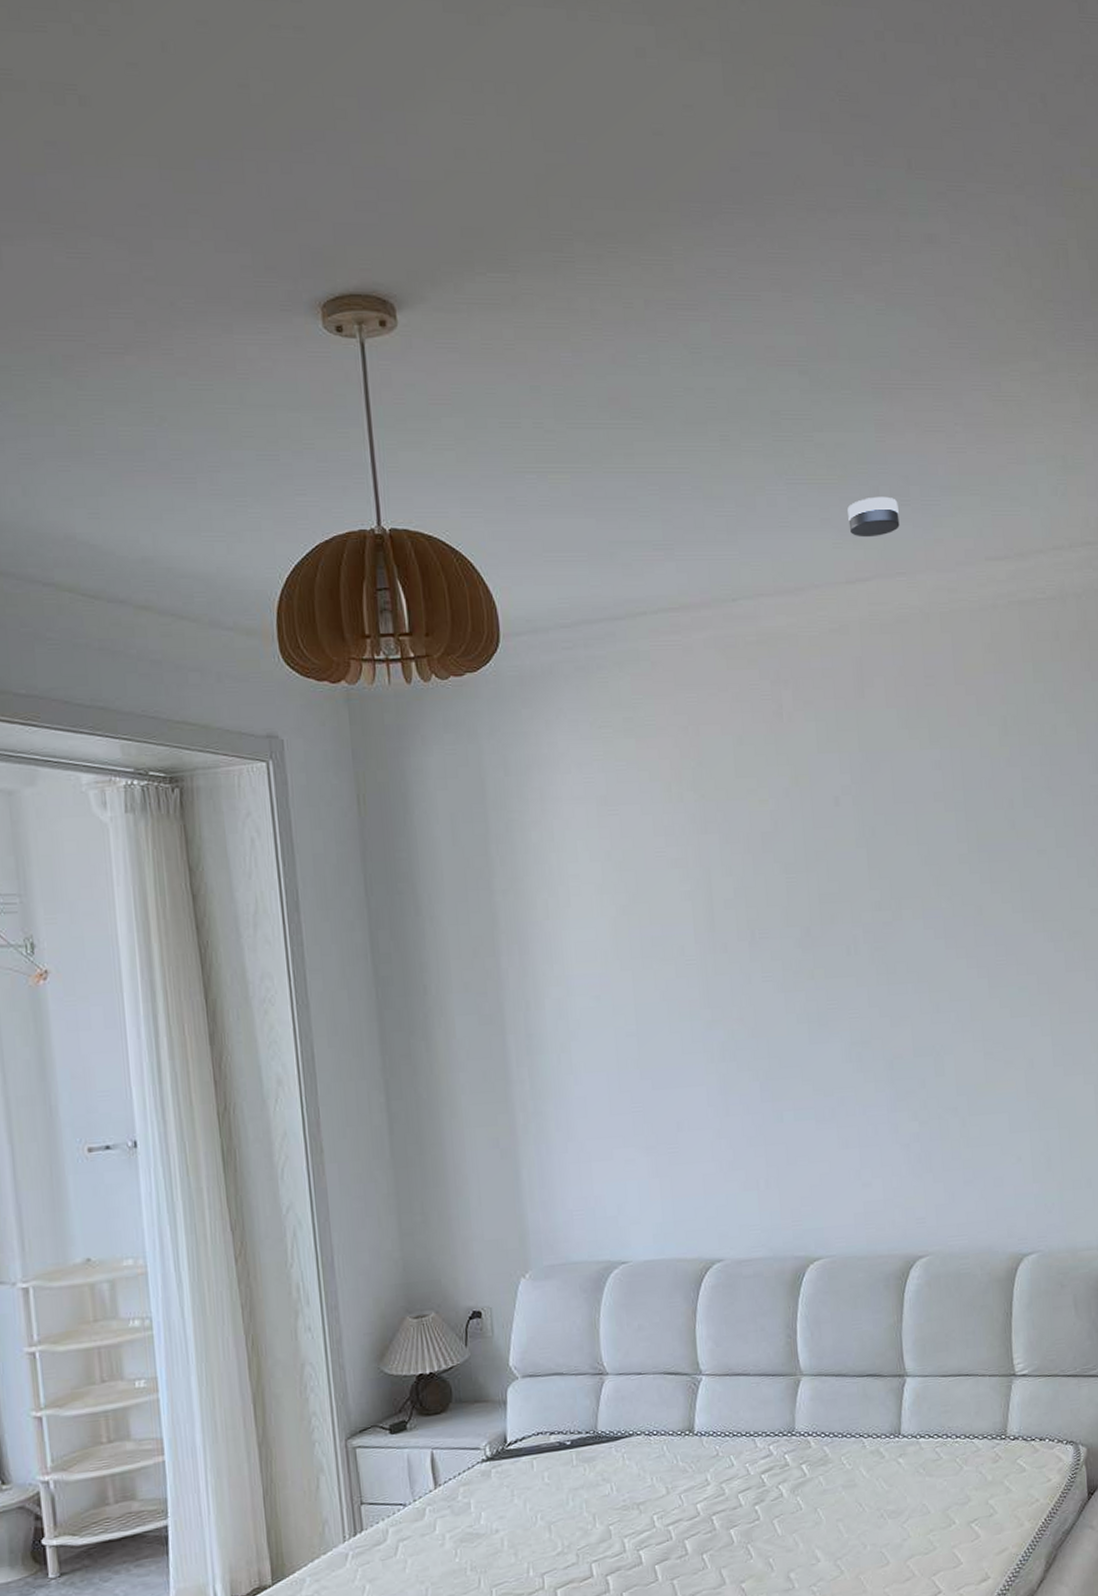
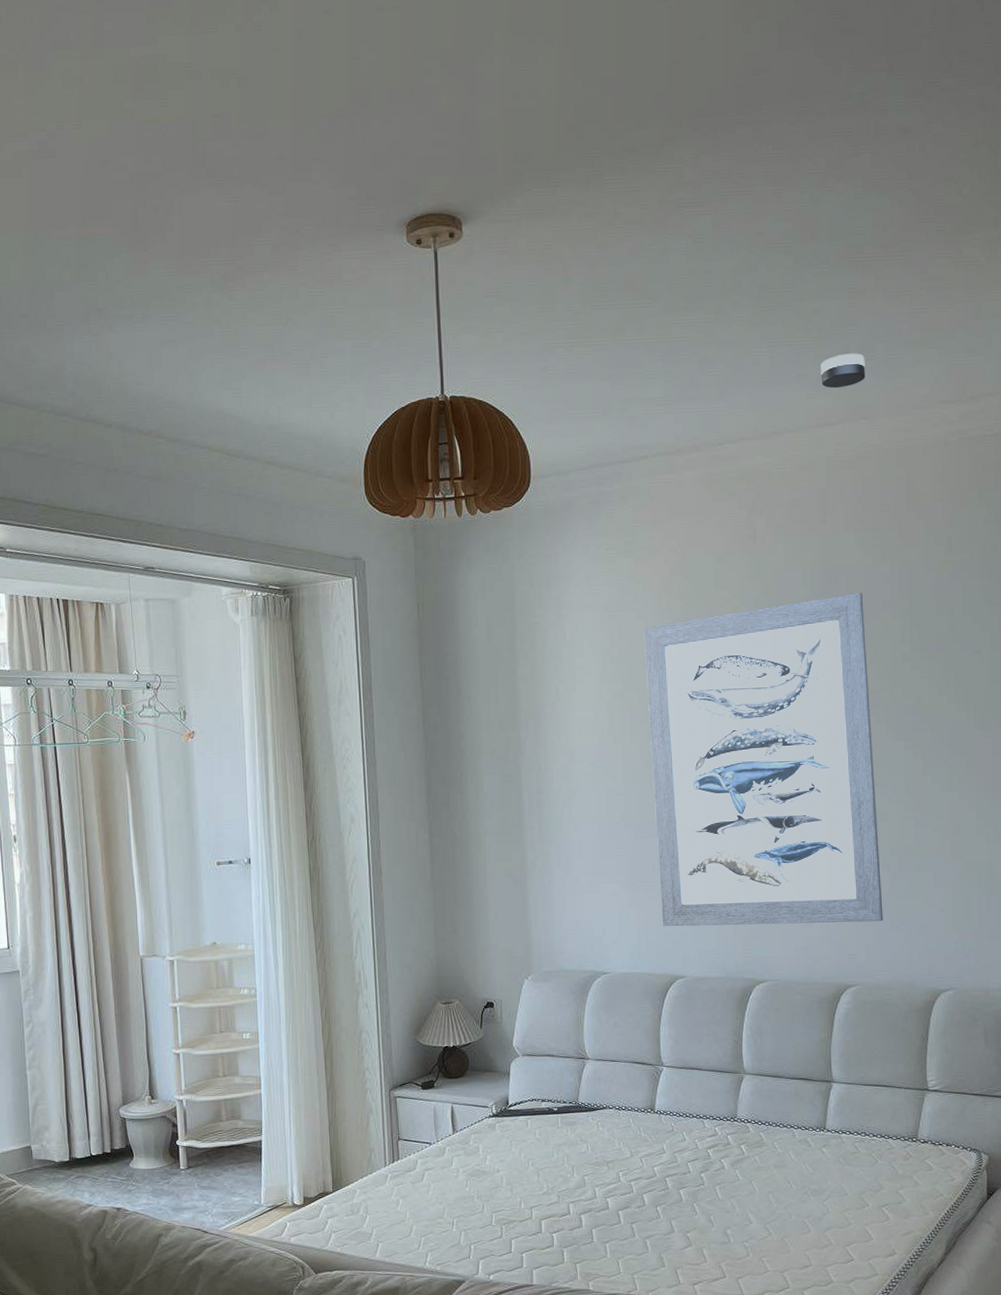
wall art: none [651,781,954,1198] -> present [644,592,883,927]

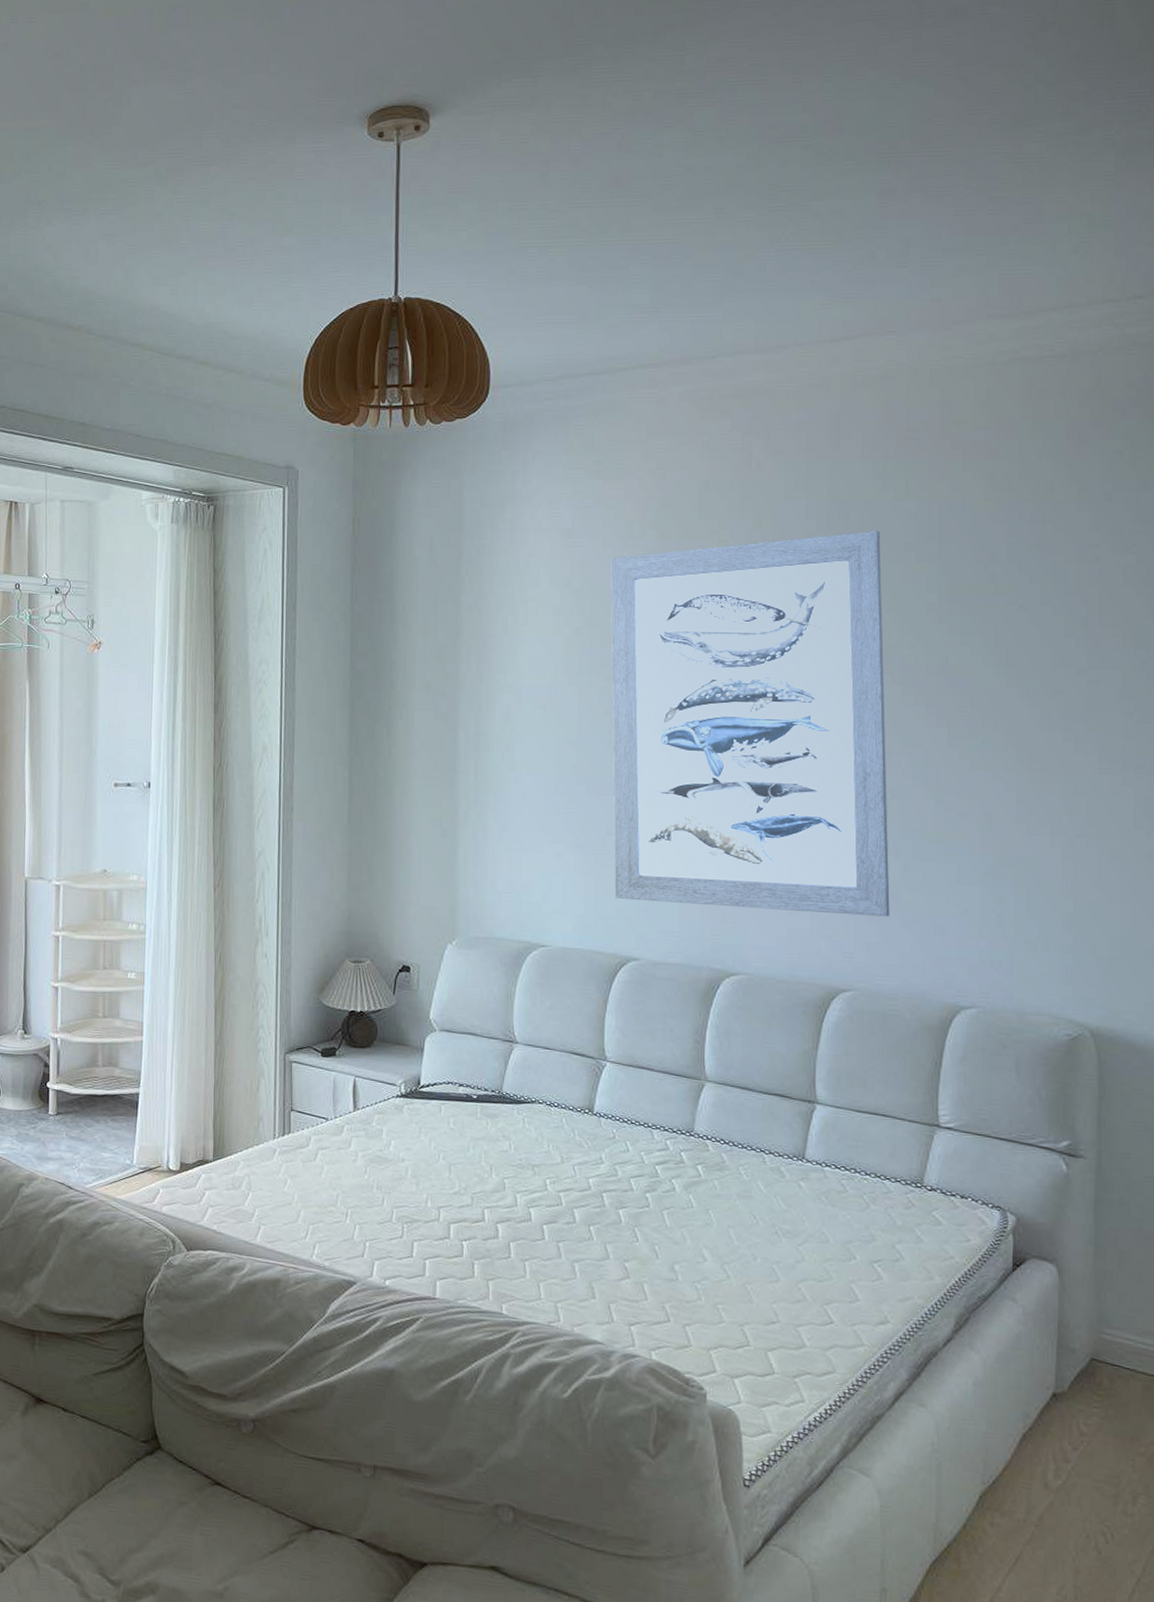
smoke detector: present [821,353,865,389] -> none [839,259,895,298]

